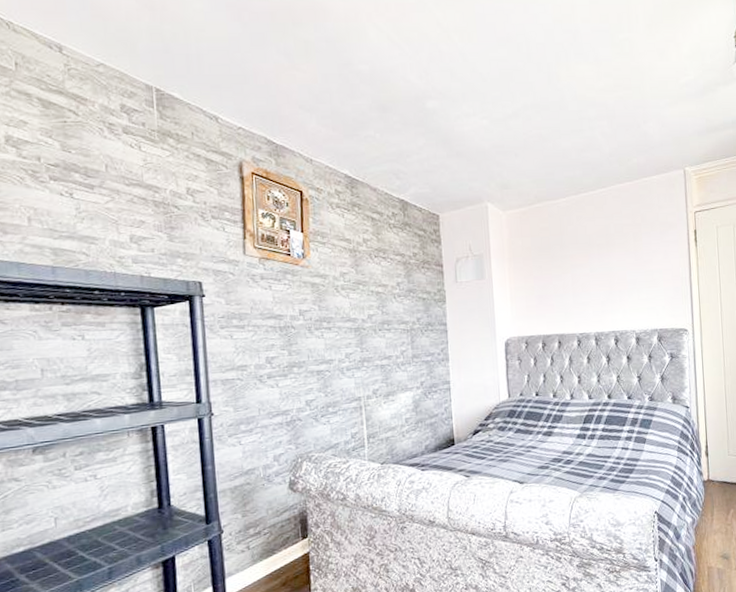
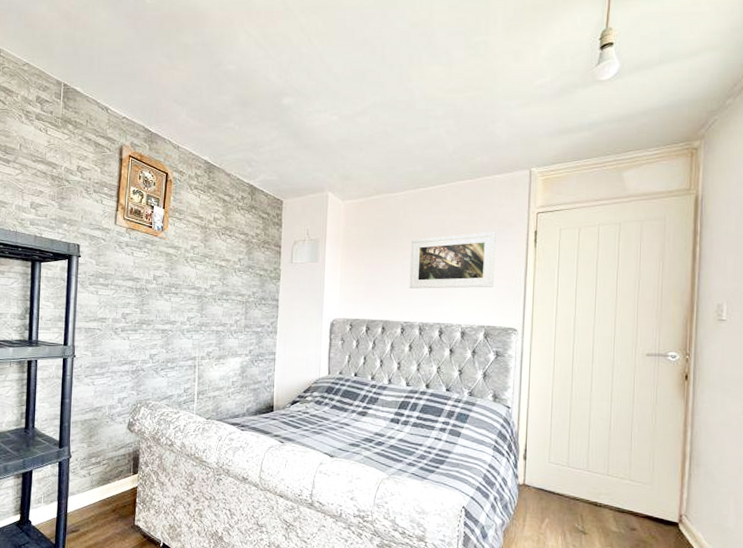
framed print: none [578,234,663,298] -> present [409,232,496,289]

